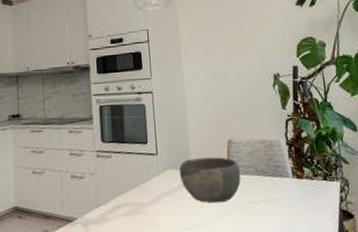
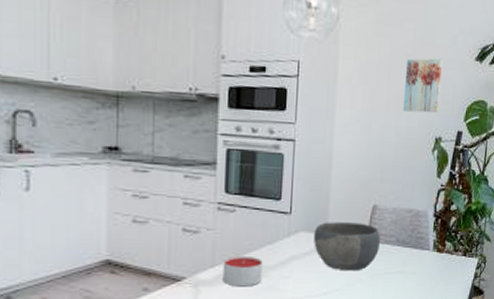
candle: none [106,195,140,224] -> present [222,255,263,287]
wall art: none [236,9,271,56] -> present [402,58,442,113]

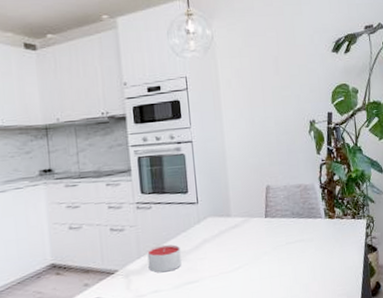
bowl: present [314,222,380,272] -> none [220,202,278,247]
wall art: present [402,58,442,113] -> none [275,55,308,103]

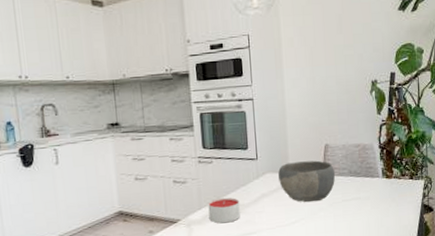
bowl: none [220,202,278,247] -> present [278,160,335,202]

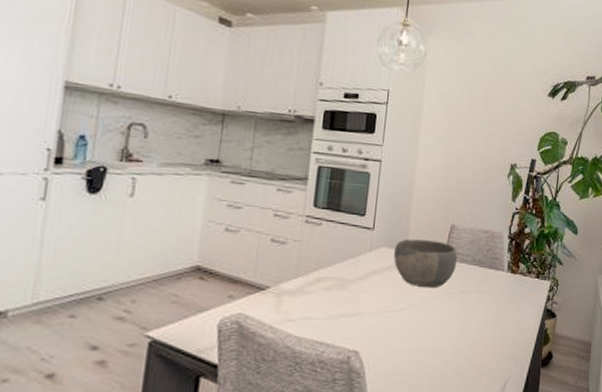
candle: present [208,197,240,224] -> none [305,267,345,299]

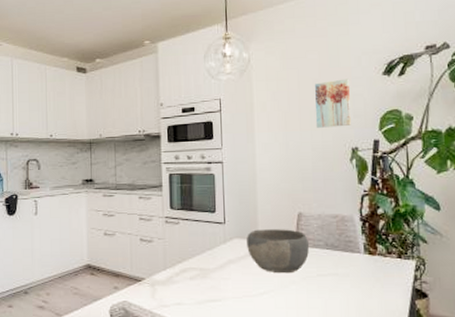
wall art: none [481,92,518,142] -> present [315,78,351,128]

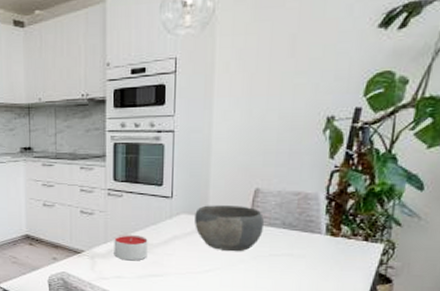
candle: none [173,260,205,287] -> present [114,234,148,261]
wall art: present [315,78,351,128] -> none [286,32,335,93]

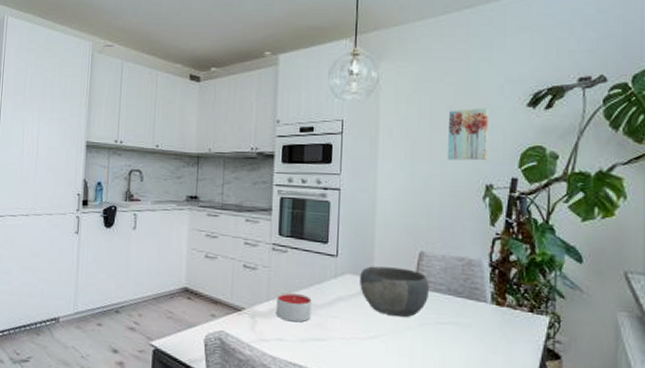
wall art: none [286,32,335,93] -> present [447,108,488,161]

